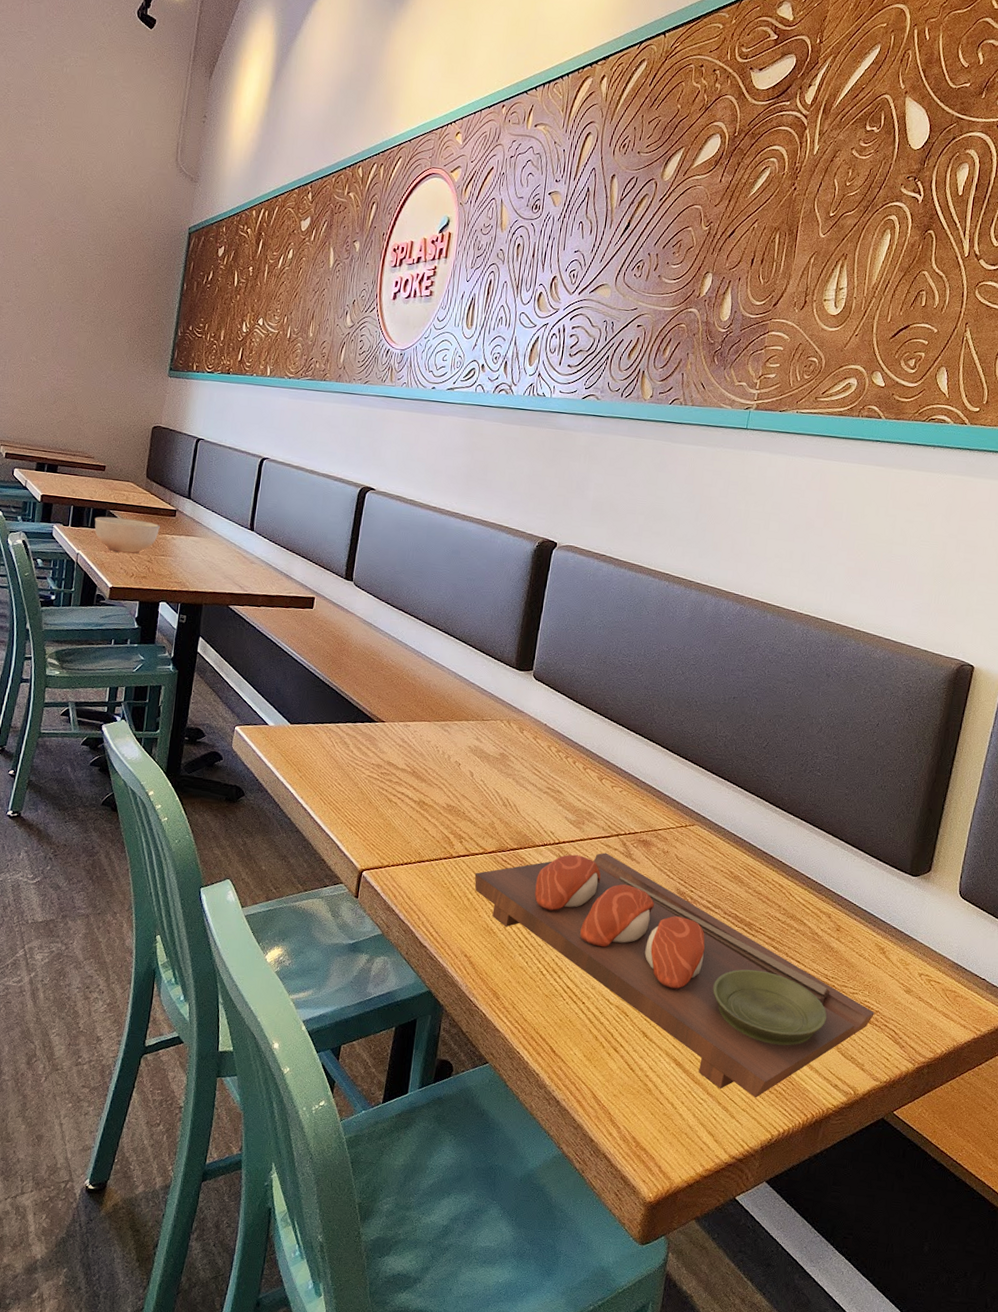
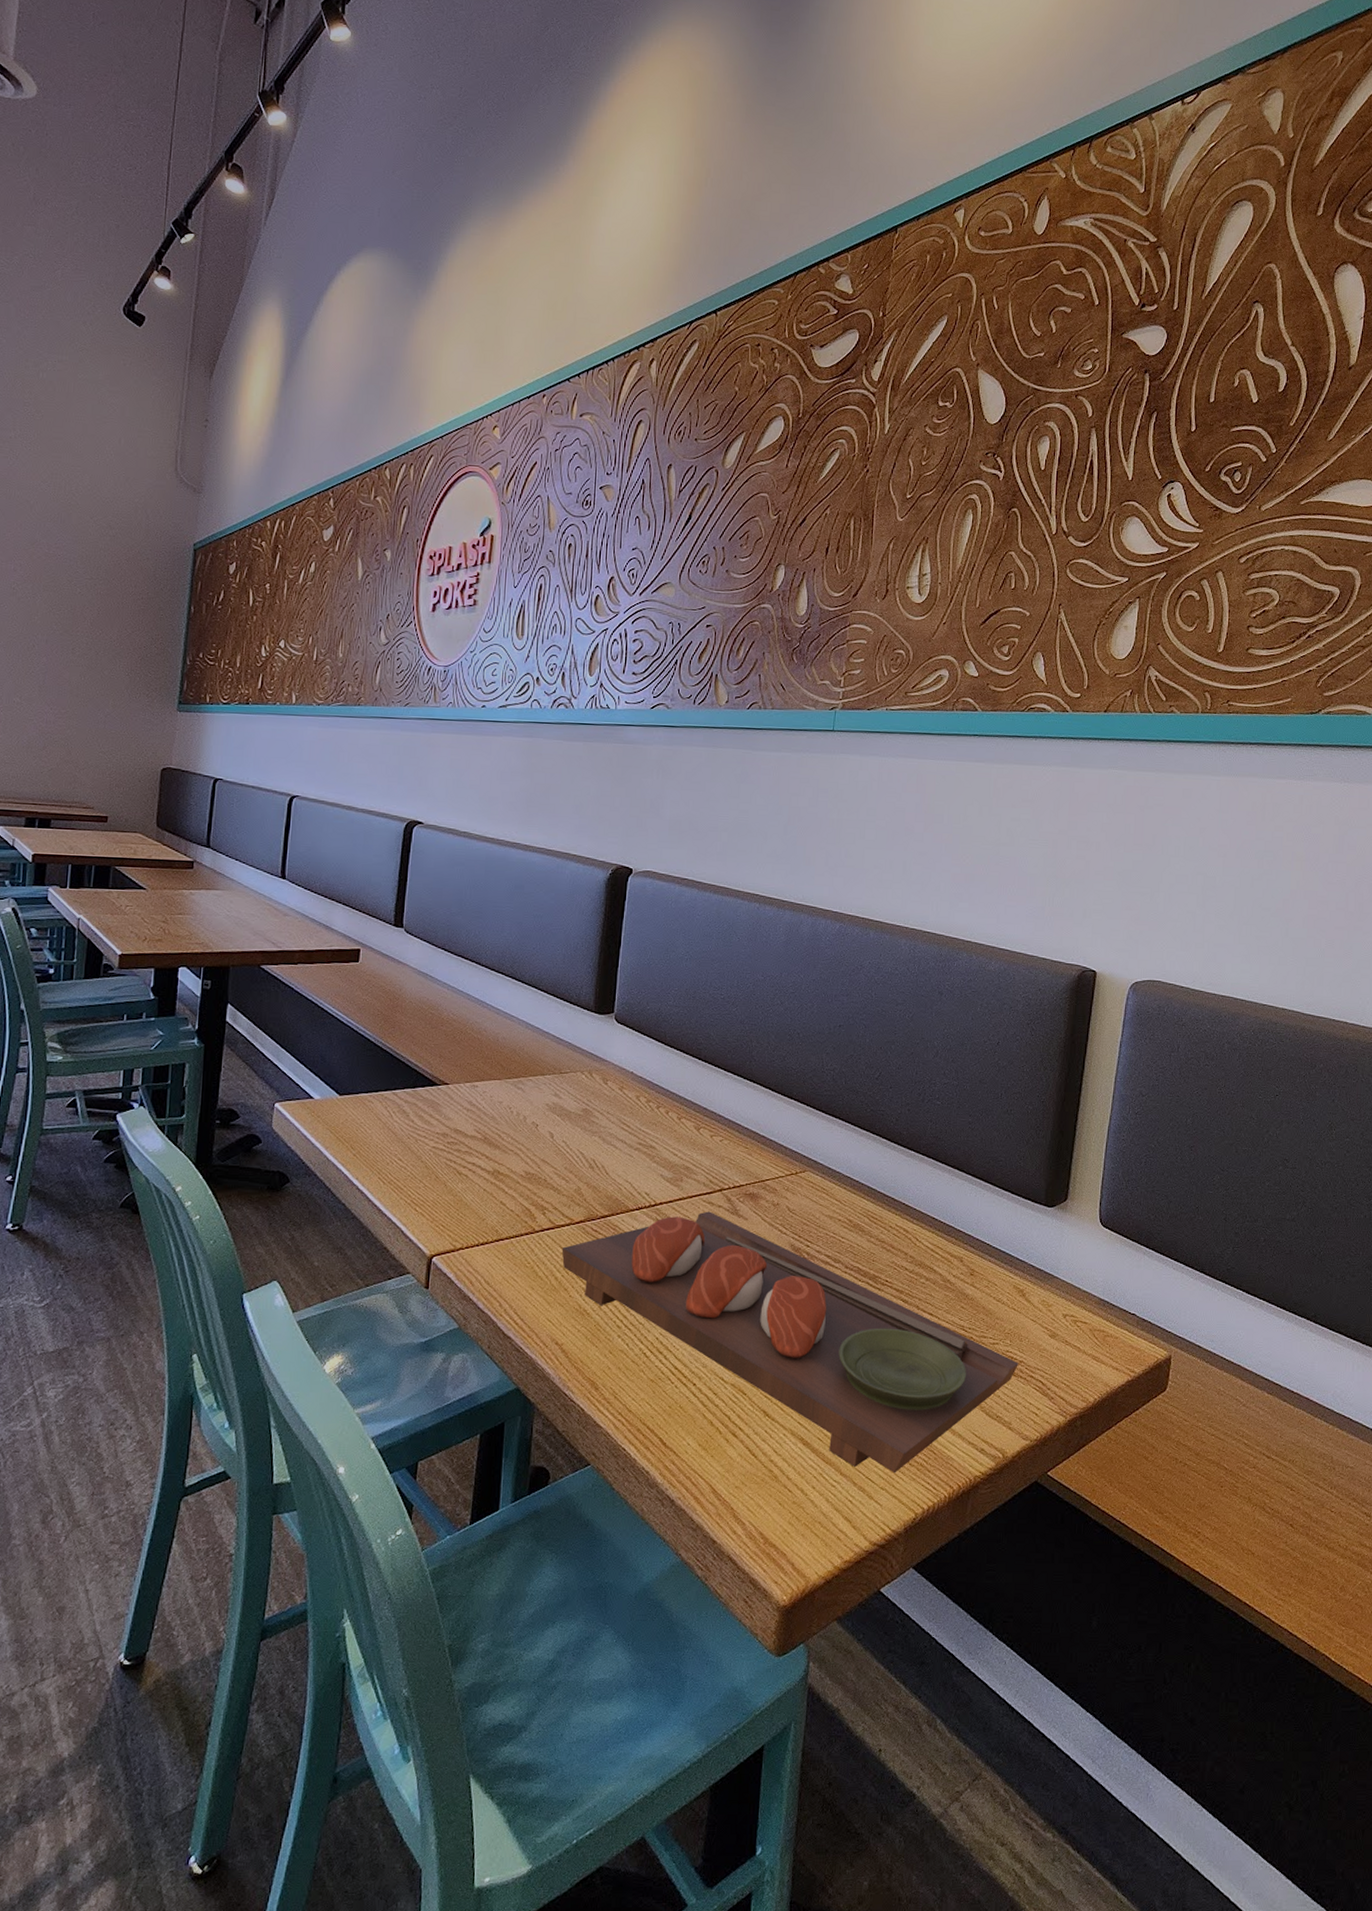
bowl: present [94,516,160,554] -> none [97,874,175,914]

